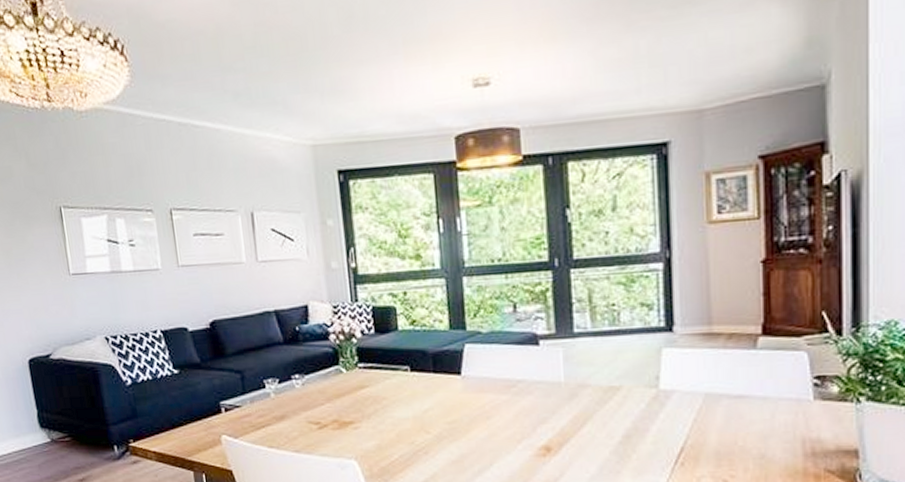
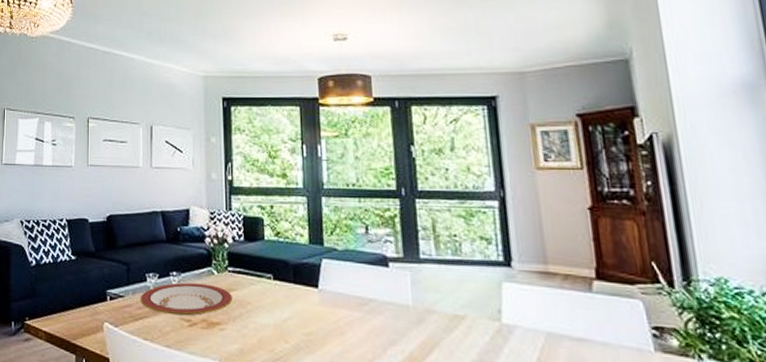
plate: none [259,383,366,420] -> present [139,282,232,316]

